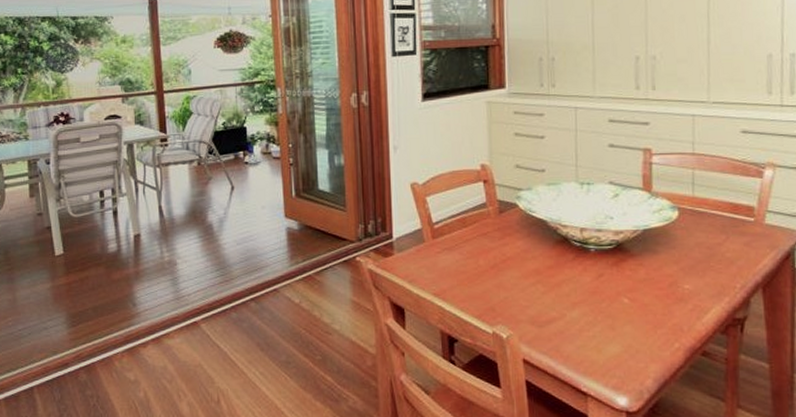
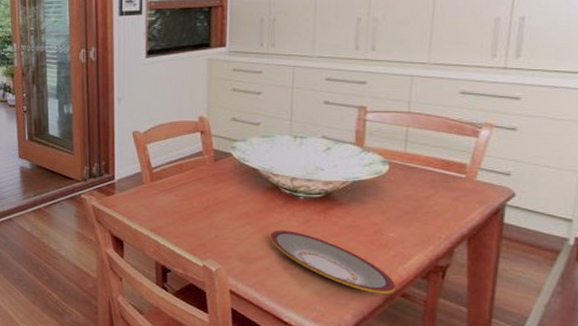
plate: none [562,287,696,353] -> present [270,230,397,294]

